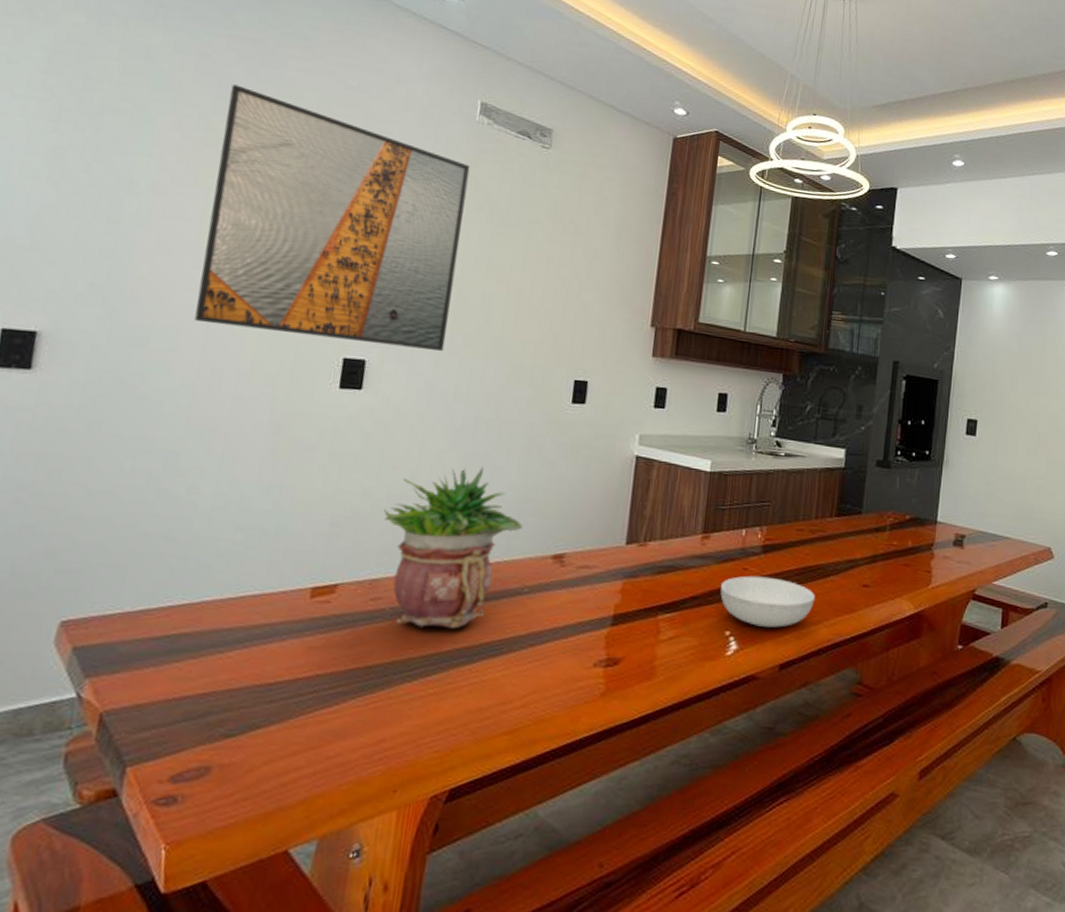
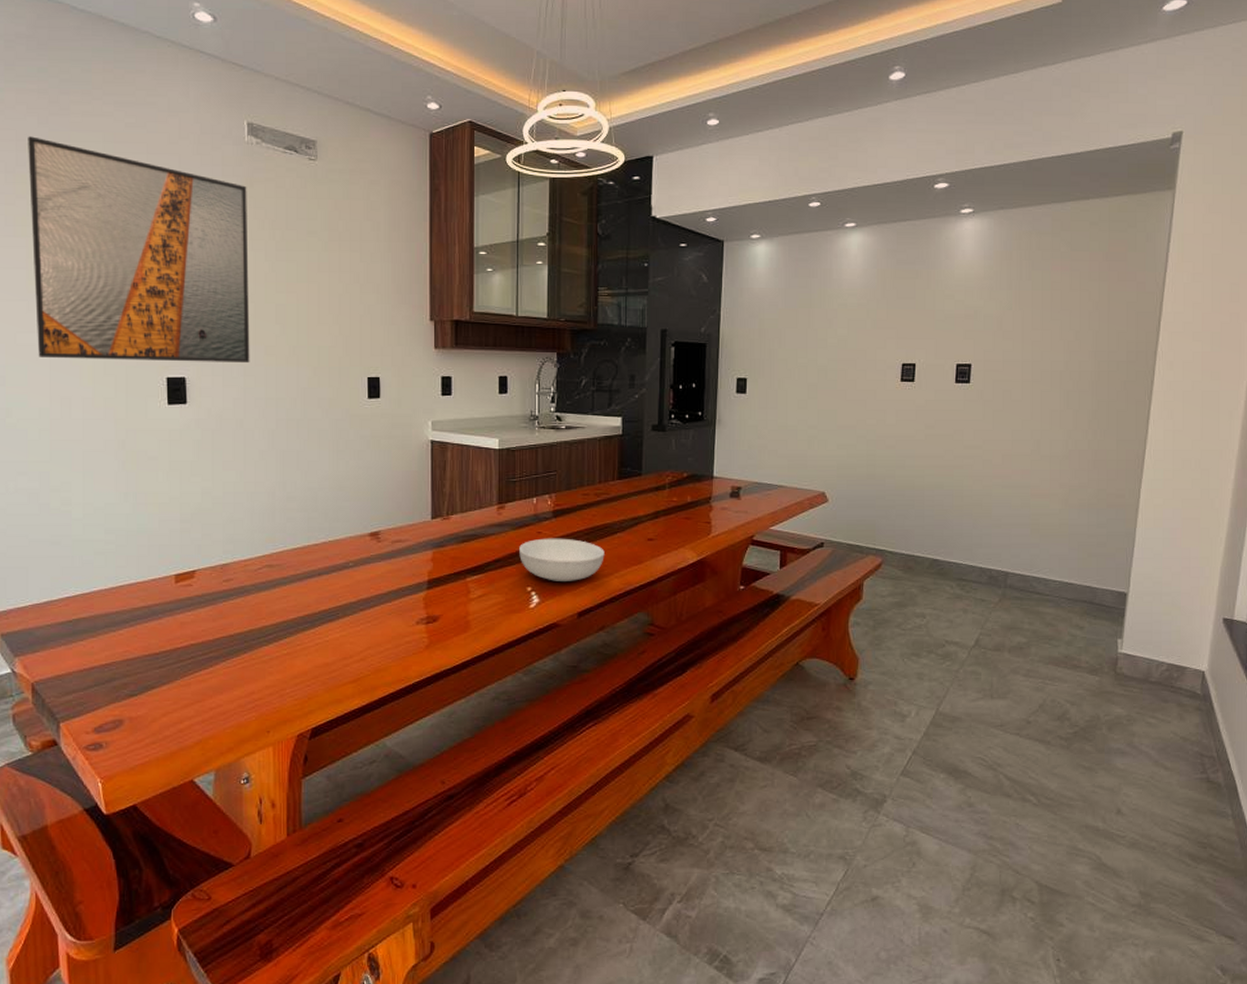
potted plant: present [384,466,523,629] -> none [223,462,340,603]

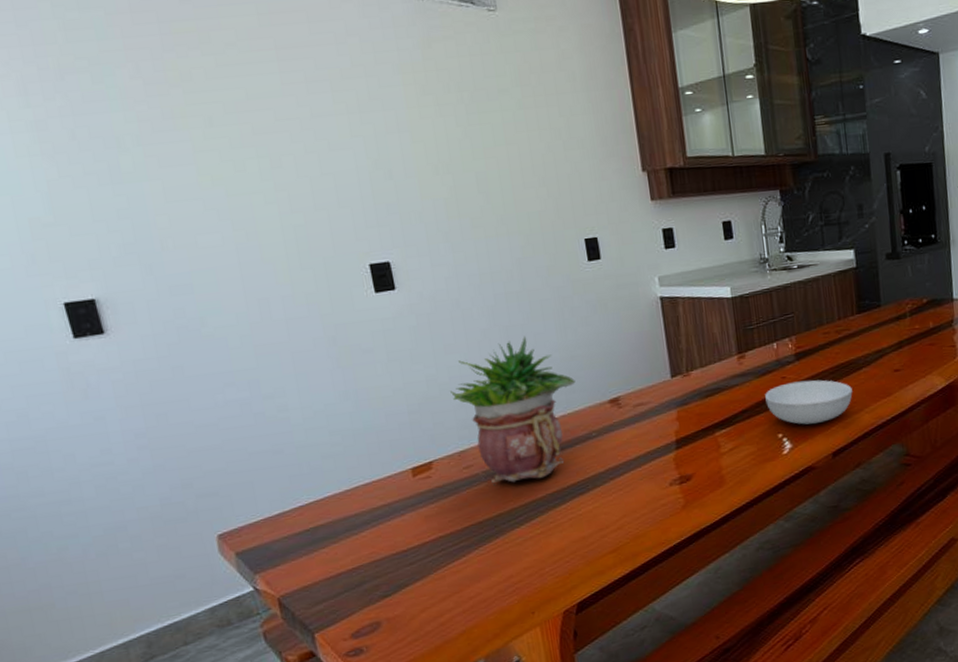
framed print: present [28,136,250,364] -> none [170,16,457,259]
potted plant: none [223,462,340,603] -> present [450,336,576,487]

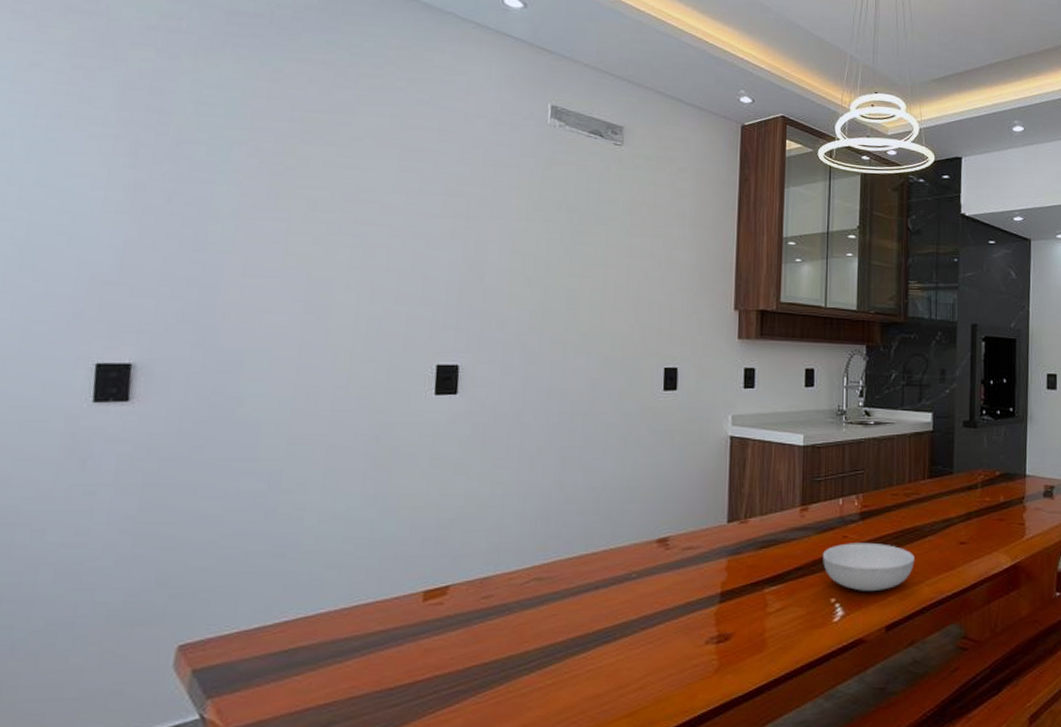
potted plant: present [450,336,576,487] -> none [488,459,625,623]

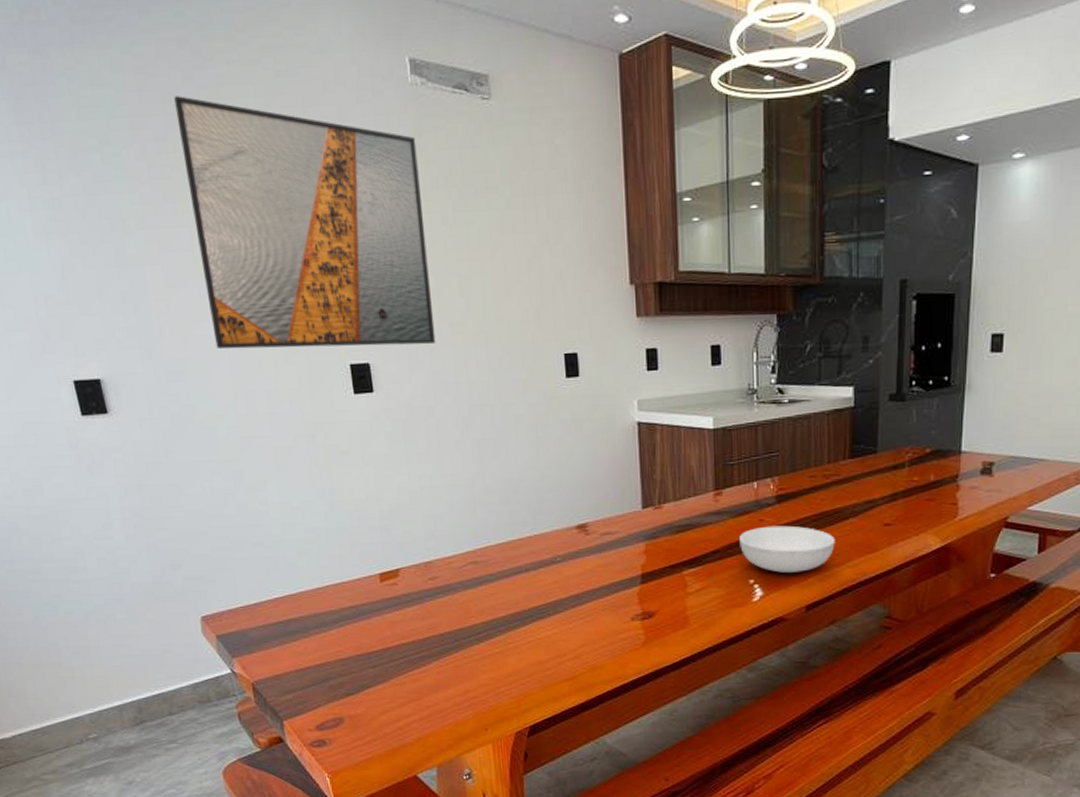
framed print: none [286,107,546,351] -> present [174,96,436,349]

